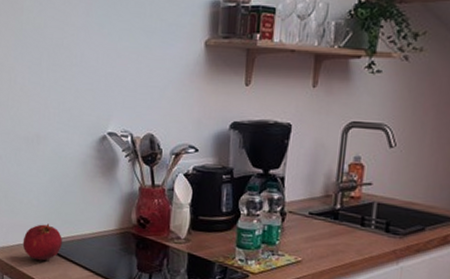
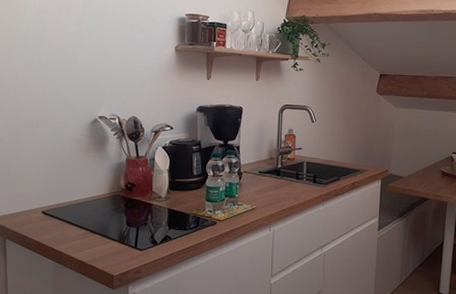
fruit: present [22,223,62,261] -> none [24,192,60,224]

